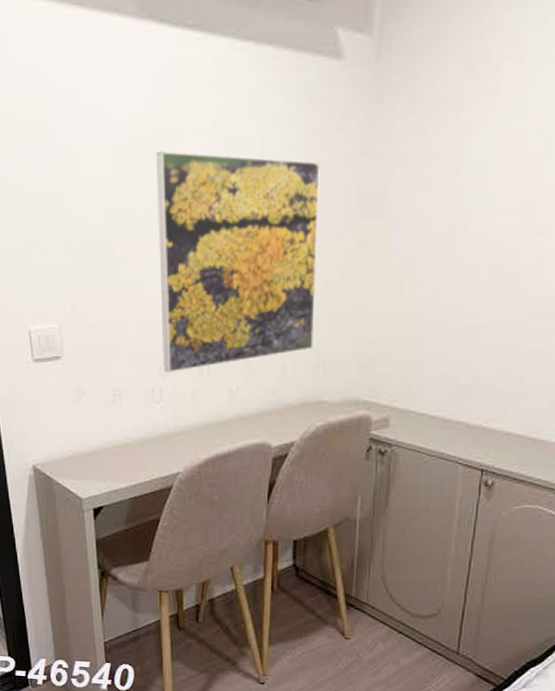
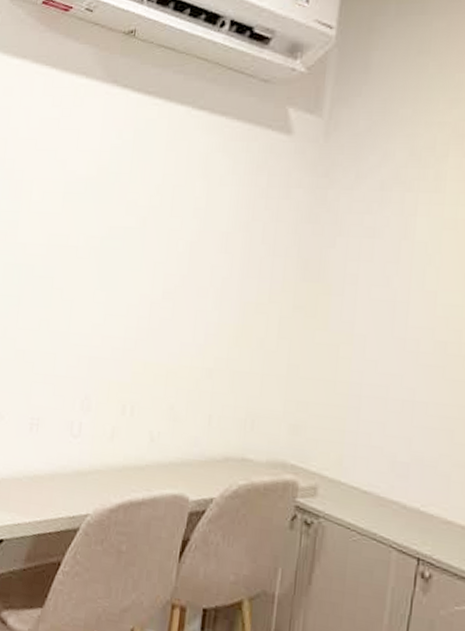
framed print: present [156,151,320,374] -> none [85,197,263,409]

